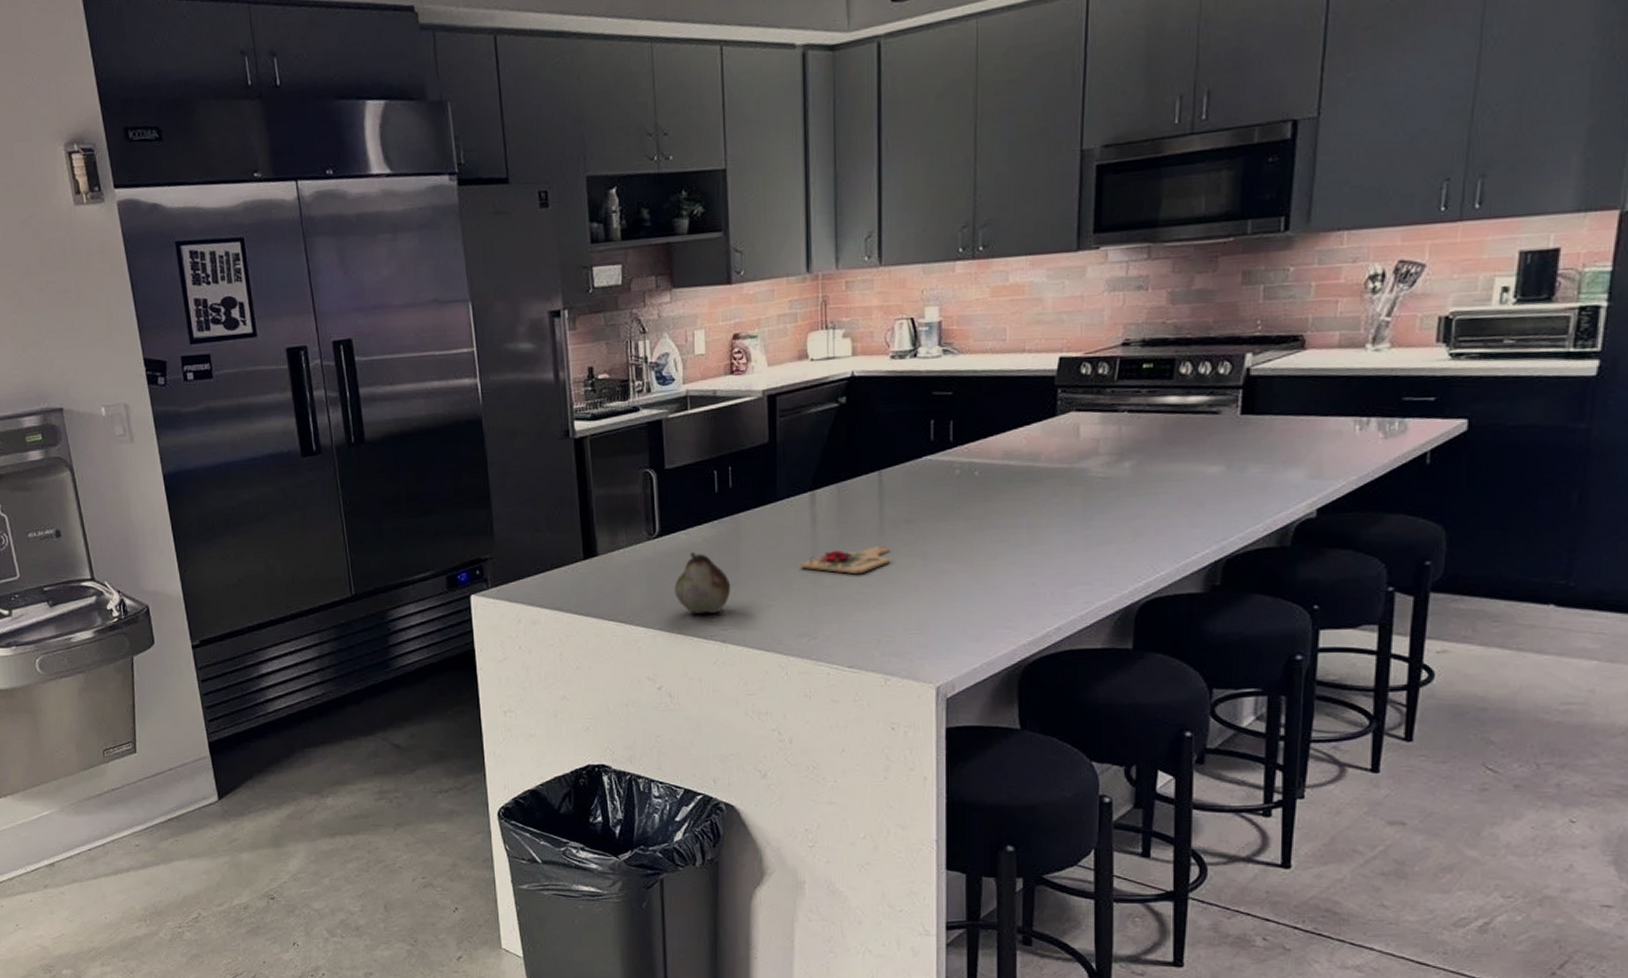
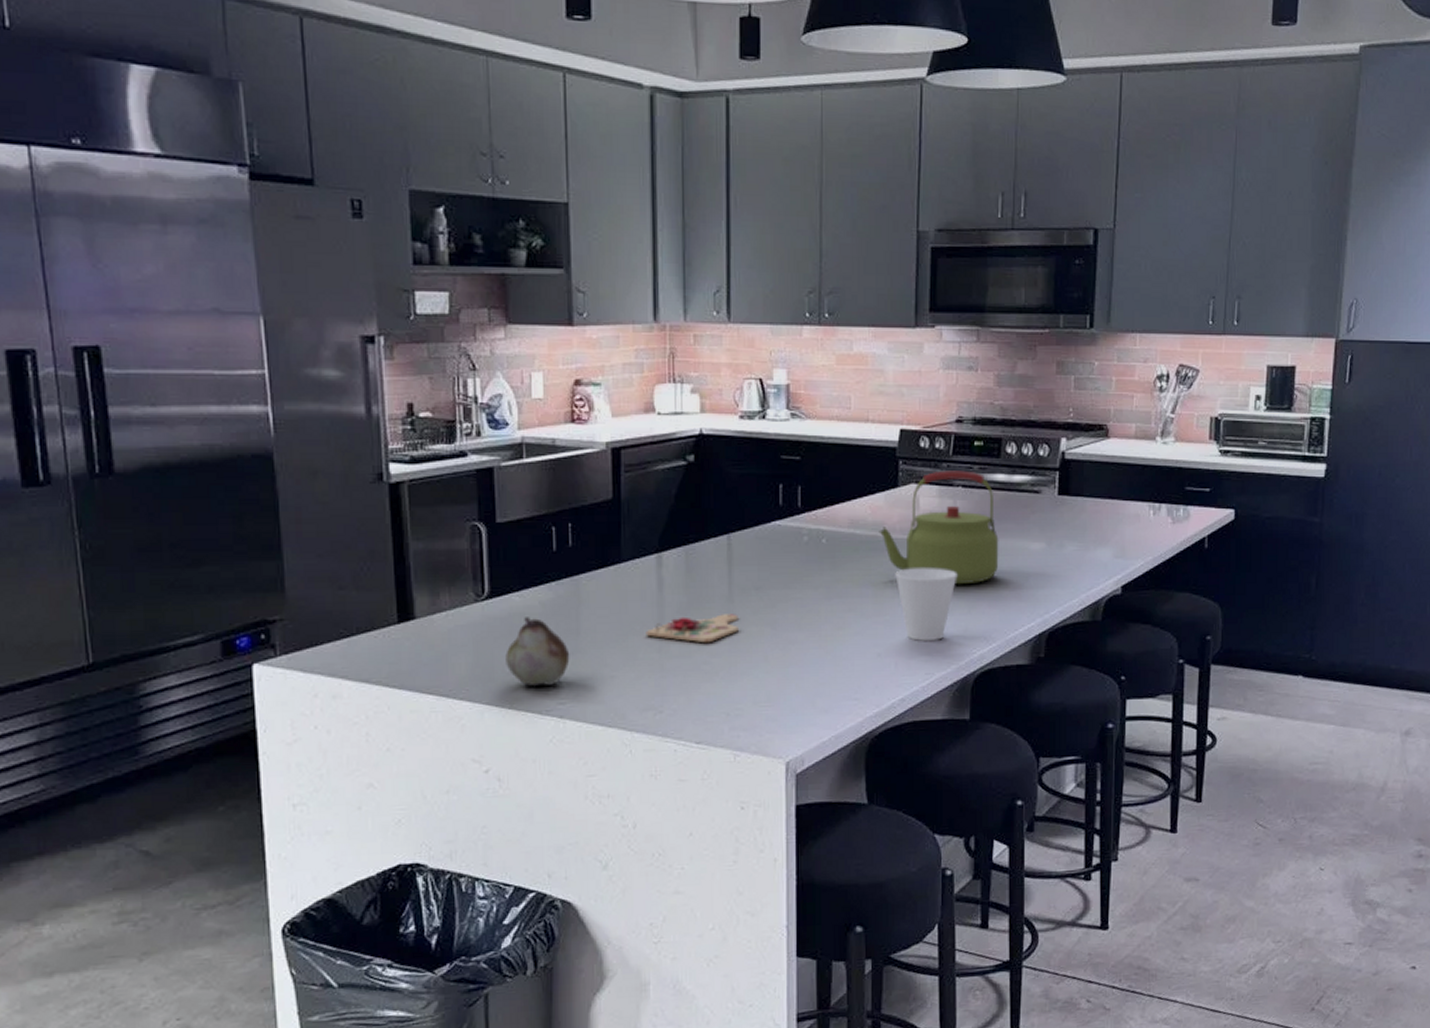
kettle: none [1035,395,1170,513] -> present [879,470,999,585]
cup: none [1052,496,1121,571] -> present [895,568,958,642]

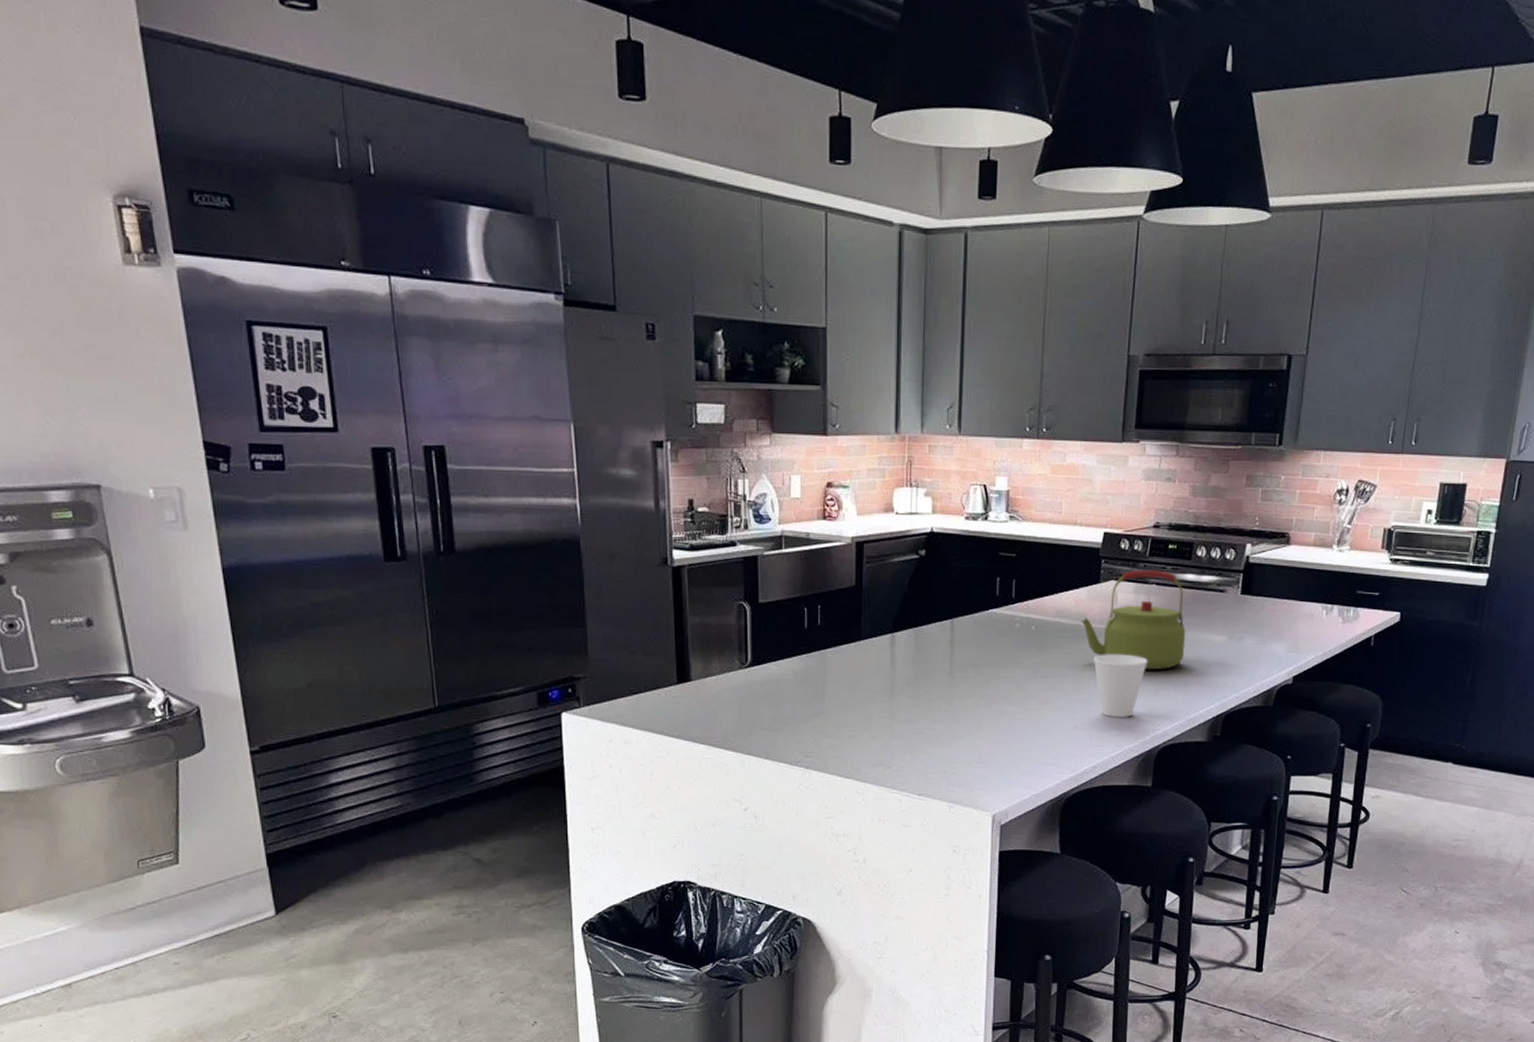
fruit: present [505,617,570,686] -> none [763,683,816,741]
cutting board: present [646,614,738,643] -> none [879,687,957,712]

